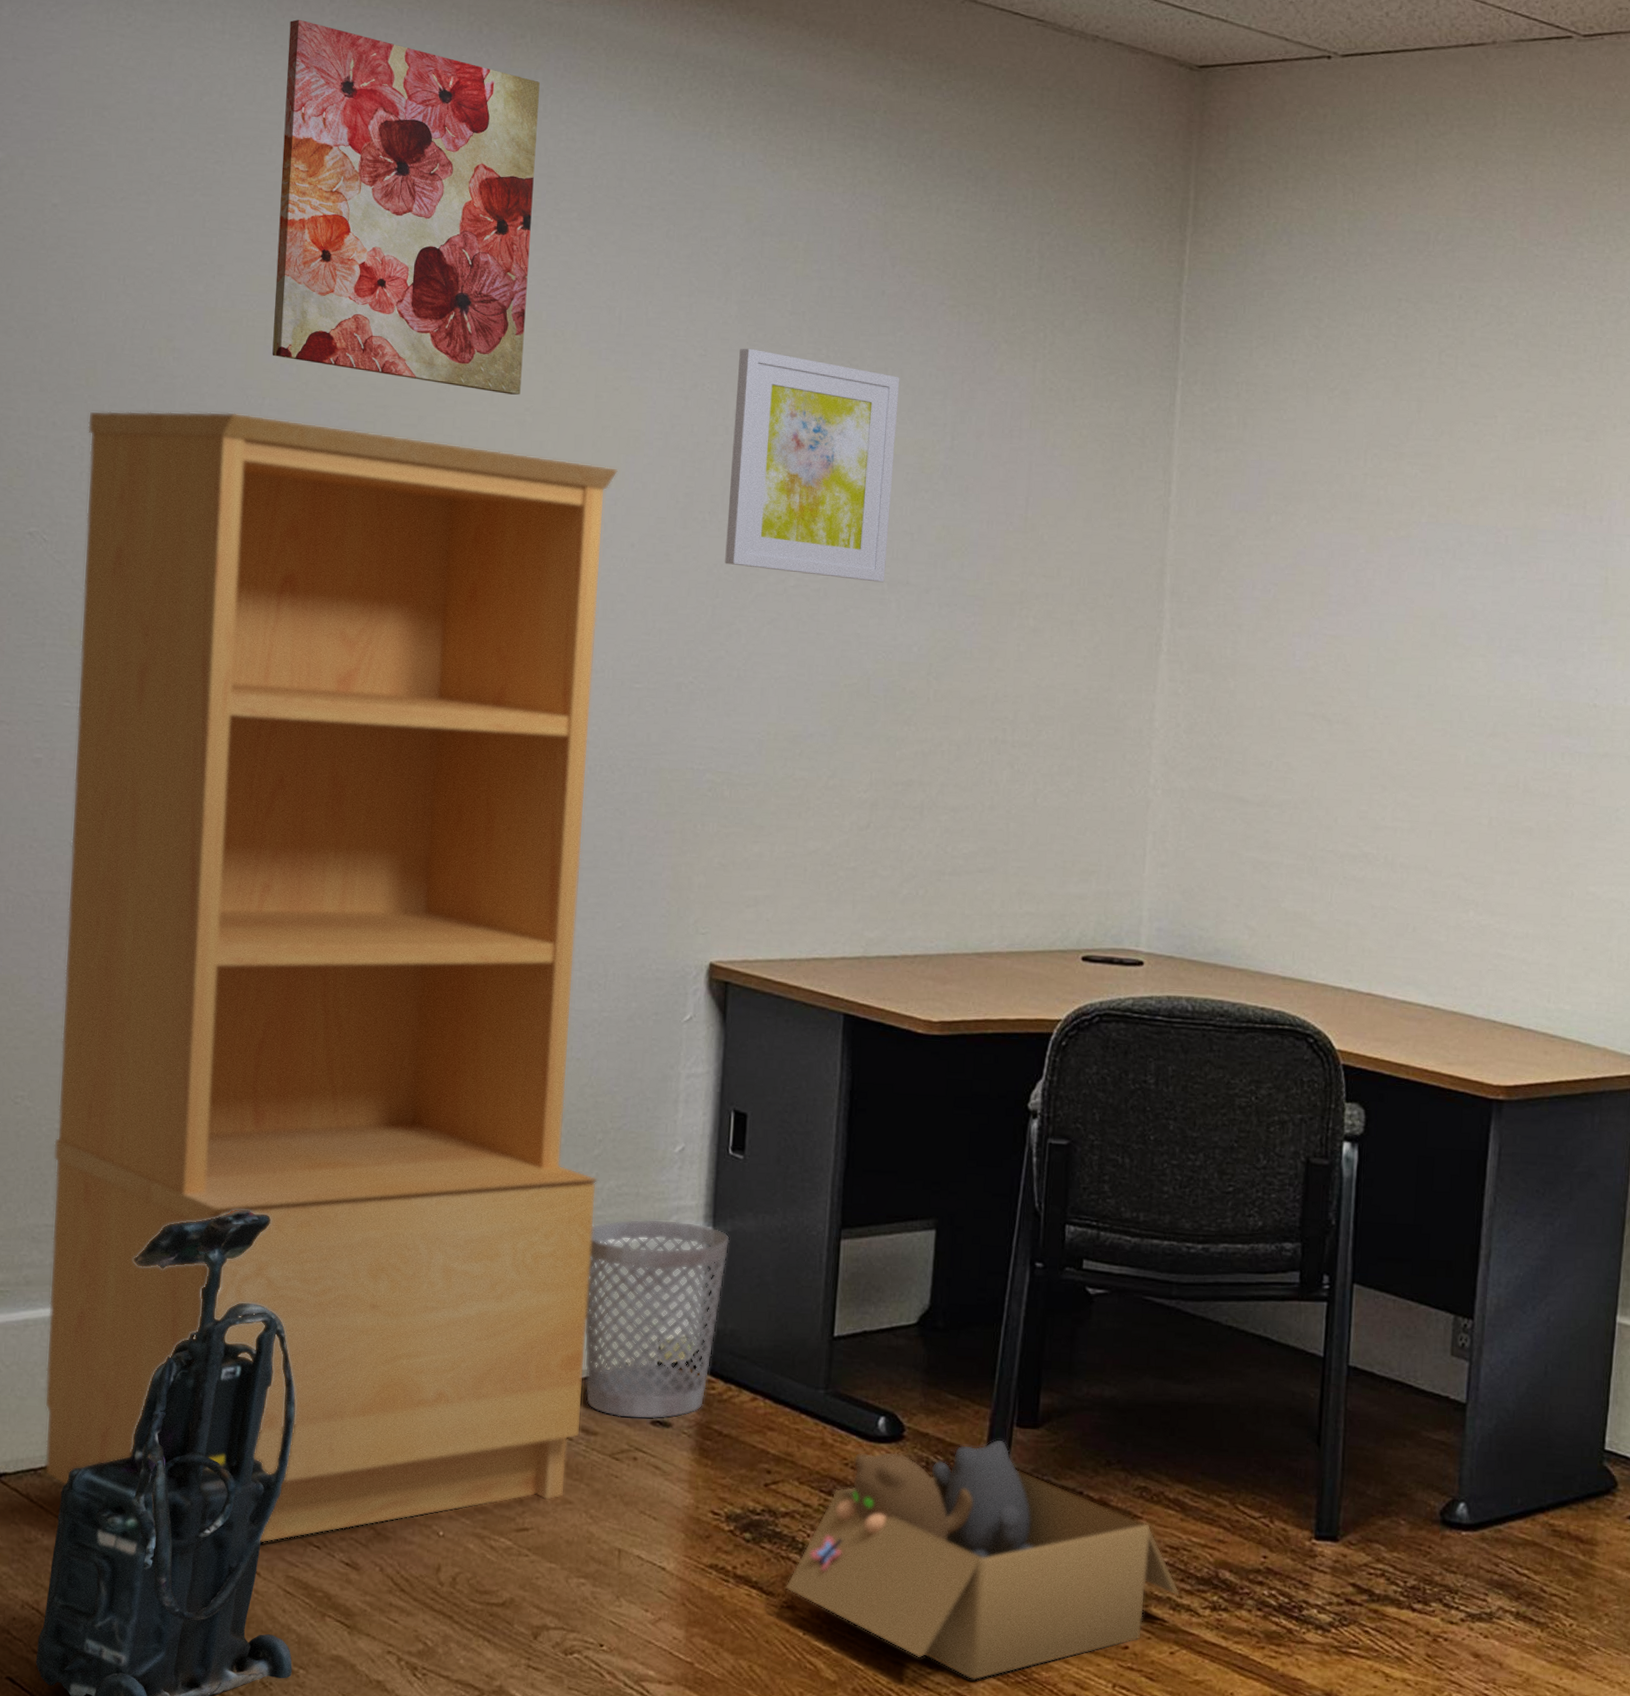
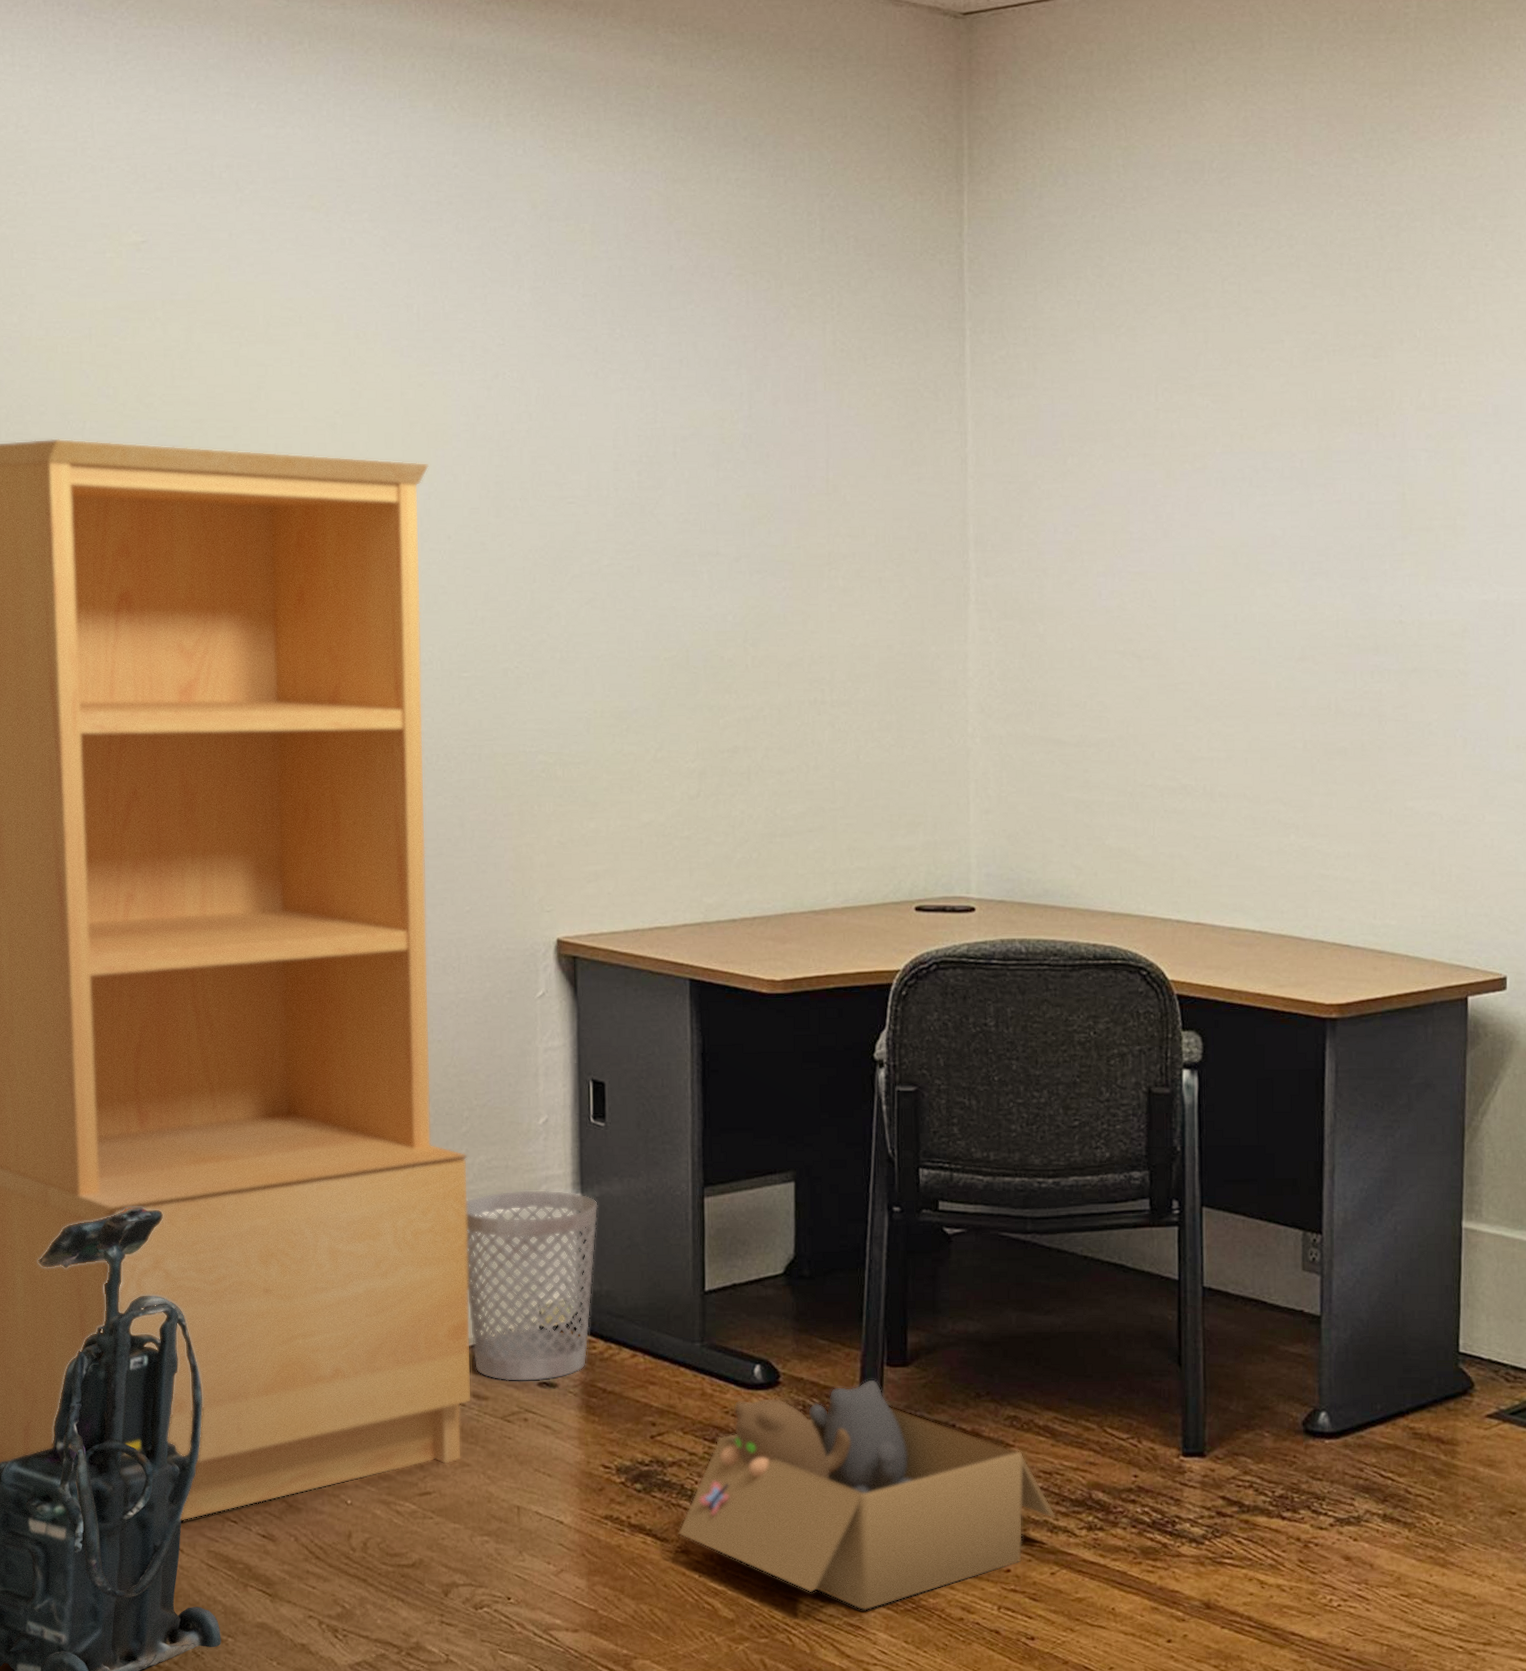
wall art: present [272,20,540,395] -> none [76,46,329,399]
wall art: present [725,348,900,583] -> none [536,334,695,555]

